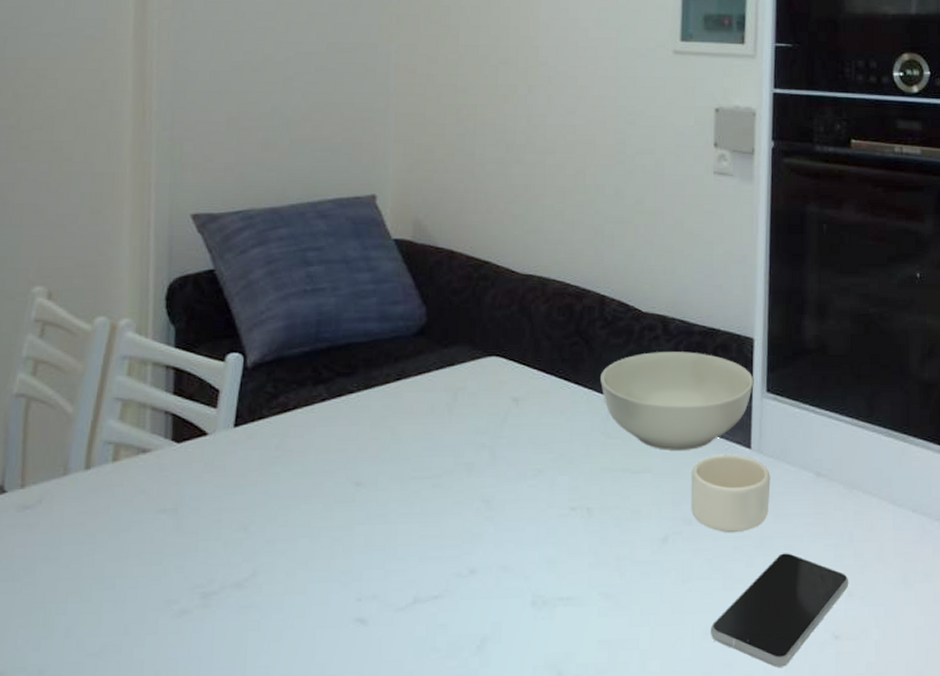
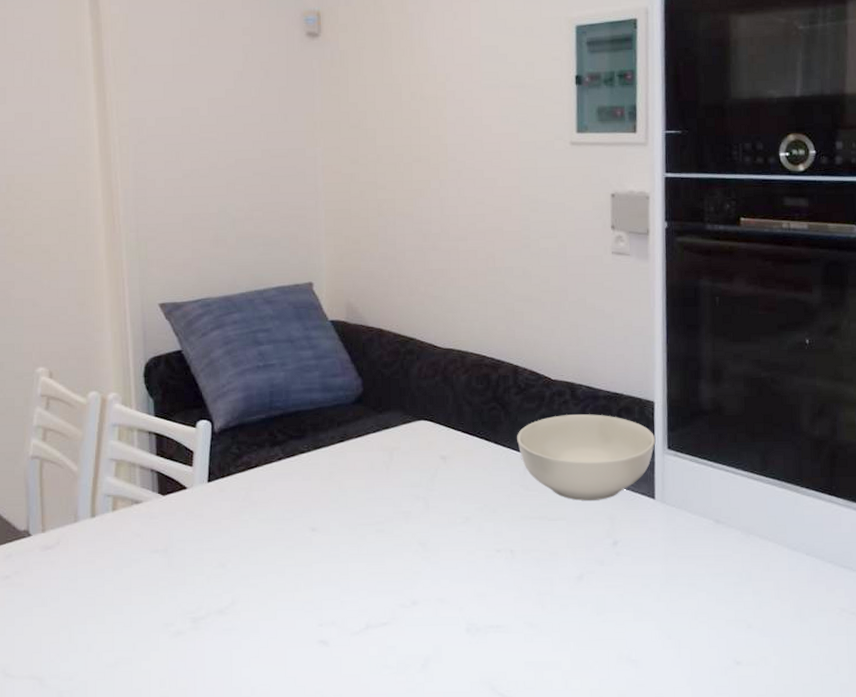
mug: present [691,454,771,533] -> none [601,504,674,572]
mobile phone: present [711,553,849,667] -> none [624,590,749,688]

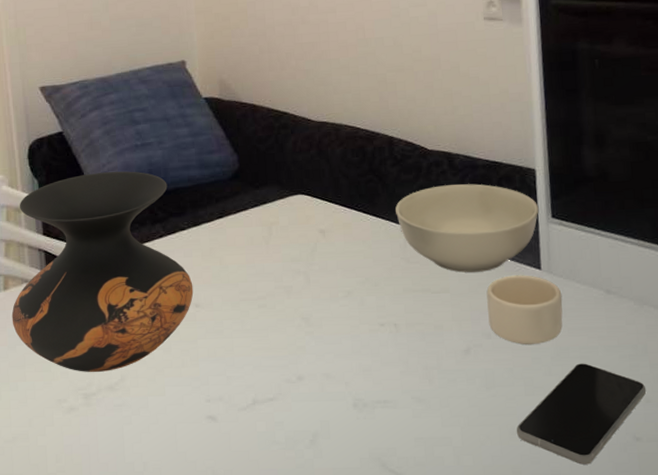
vase: none [119,392,311,596] -> present [11,171,194,372]
mug: none [601,504,674,572] -> present [486,275,563,346]
mobile phone: none [624,590,749,688] -> present [517,363,647,465]

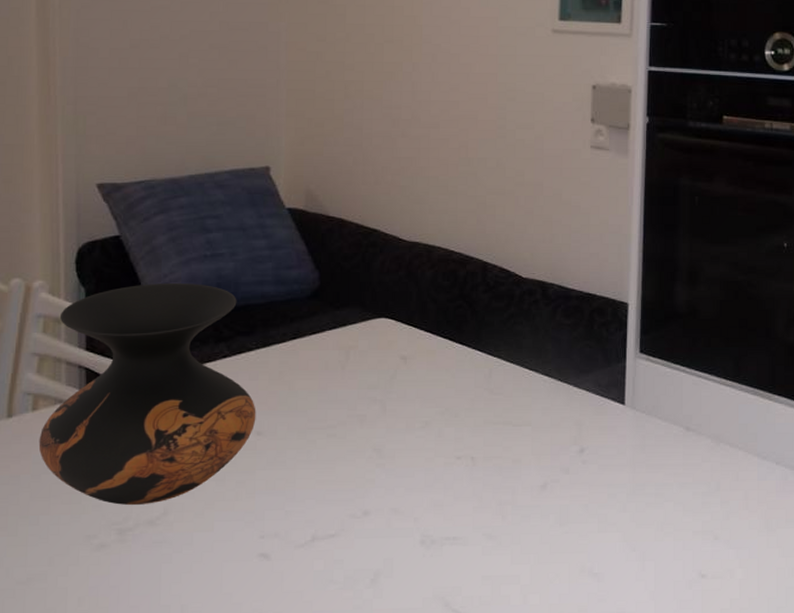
bowl: present [395,184,539,273] -> none [483,315,628,406]
mug: present [486,275,563,346] -> none [568,410,643,481]
mobile phone: present [517,363,647,465] -> none [587,500,716,602]

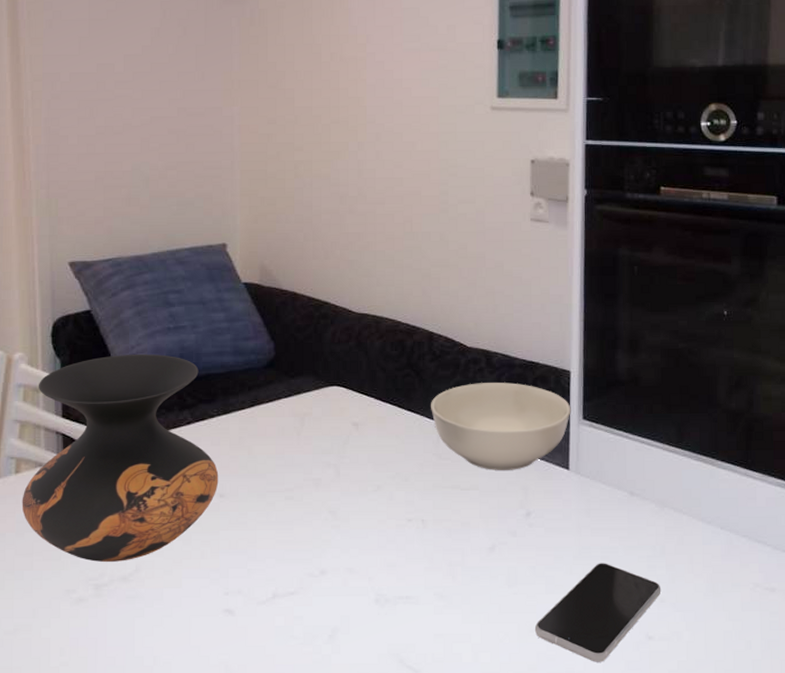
bowl: none [483,315,628,406] -> present [431,383,571,470]
mobile phone: none [587,500,716,602] -> present [535,563,662,662]

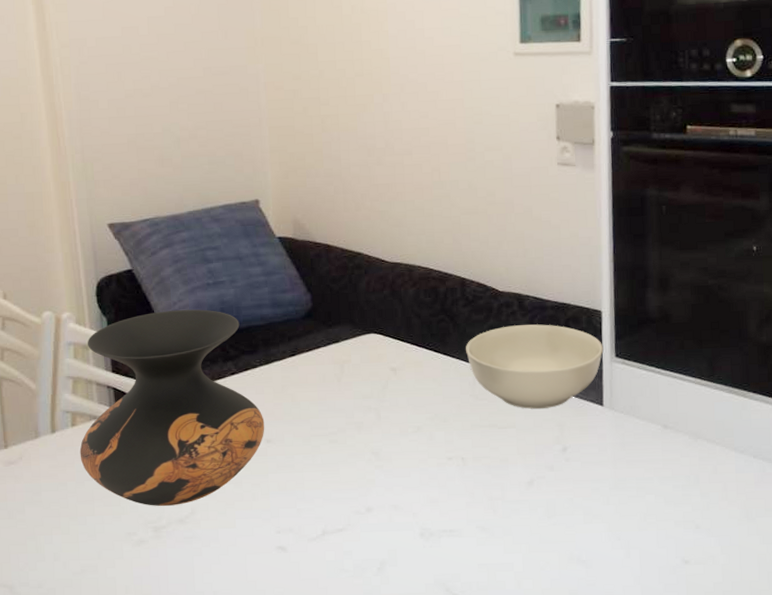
mobile phone: present [535,563,662,662] -> none [575,493,697,586]

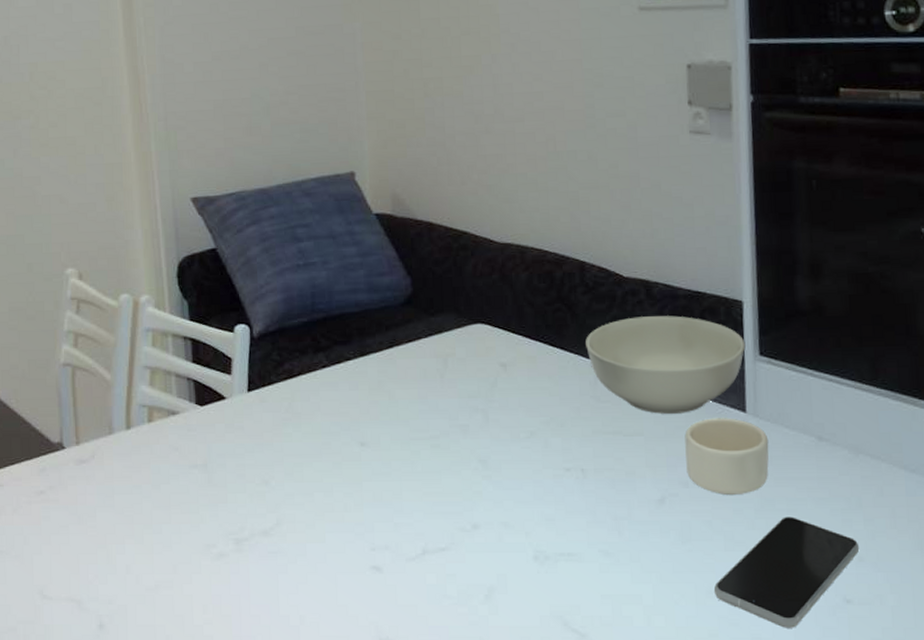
vase: present [79,309,265,506] -> none [156,293,359,515]
mug: none [551,411,623,477] -> present [685,418,769,496]
mobile phone: none [575,493,697,586] -> present [714,517,860,628]

